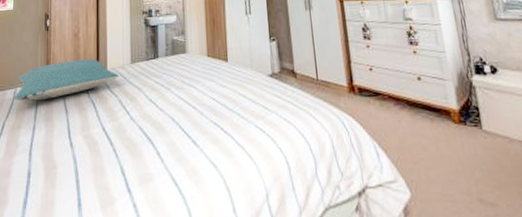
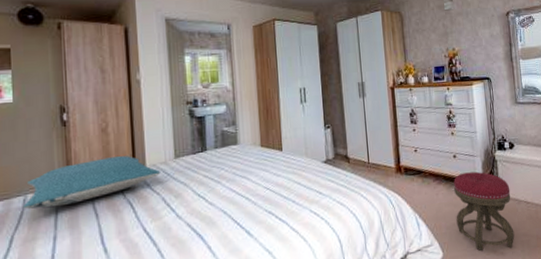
stool: none [419,98,509,199] -> present [454,171,515,251]

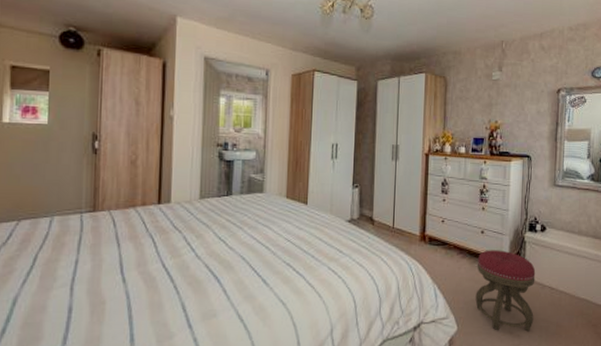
pillow: present [24,156,161,209] -> none [49,190,185,232]

